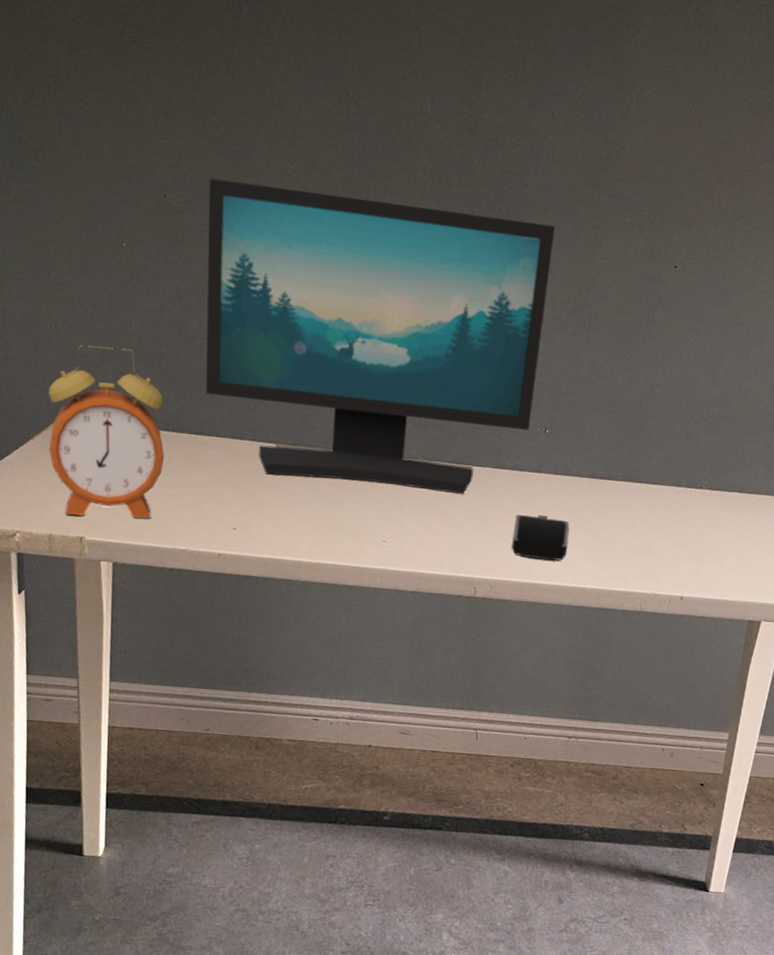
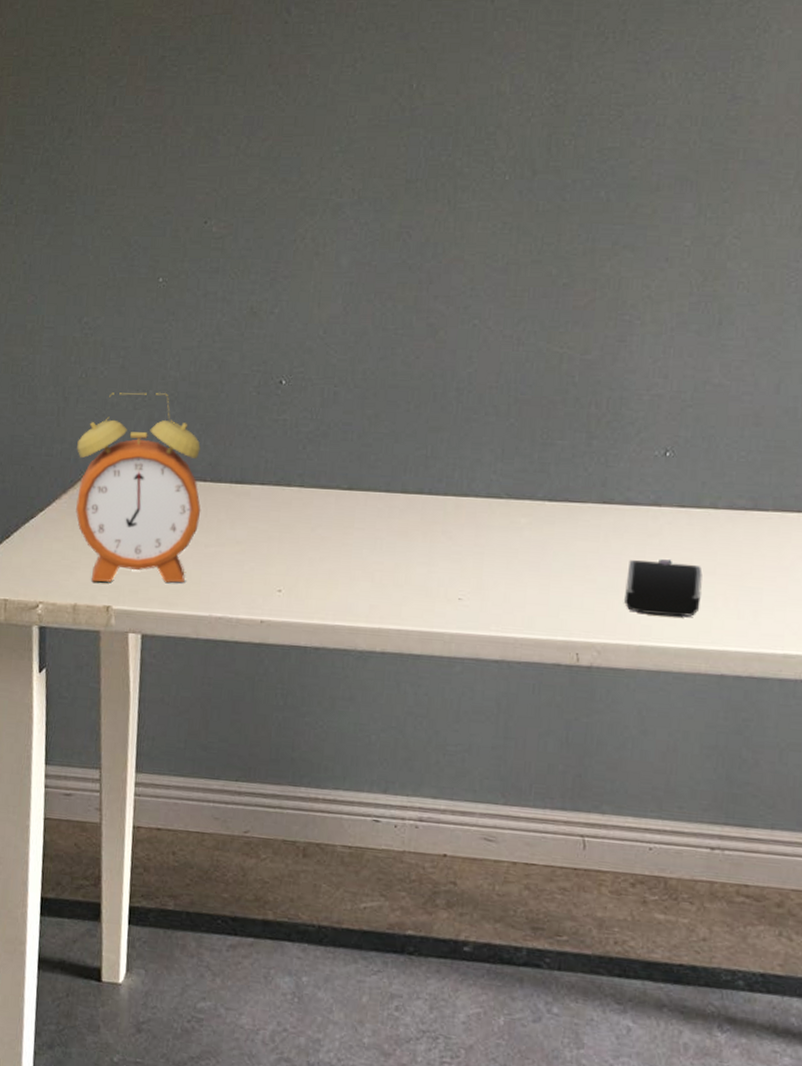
computer monitor: present [205,178,555,494] -> none [247,198,670,537]

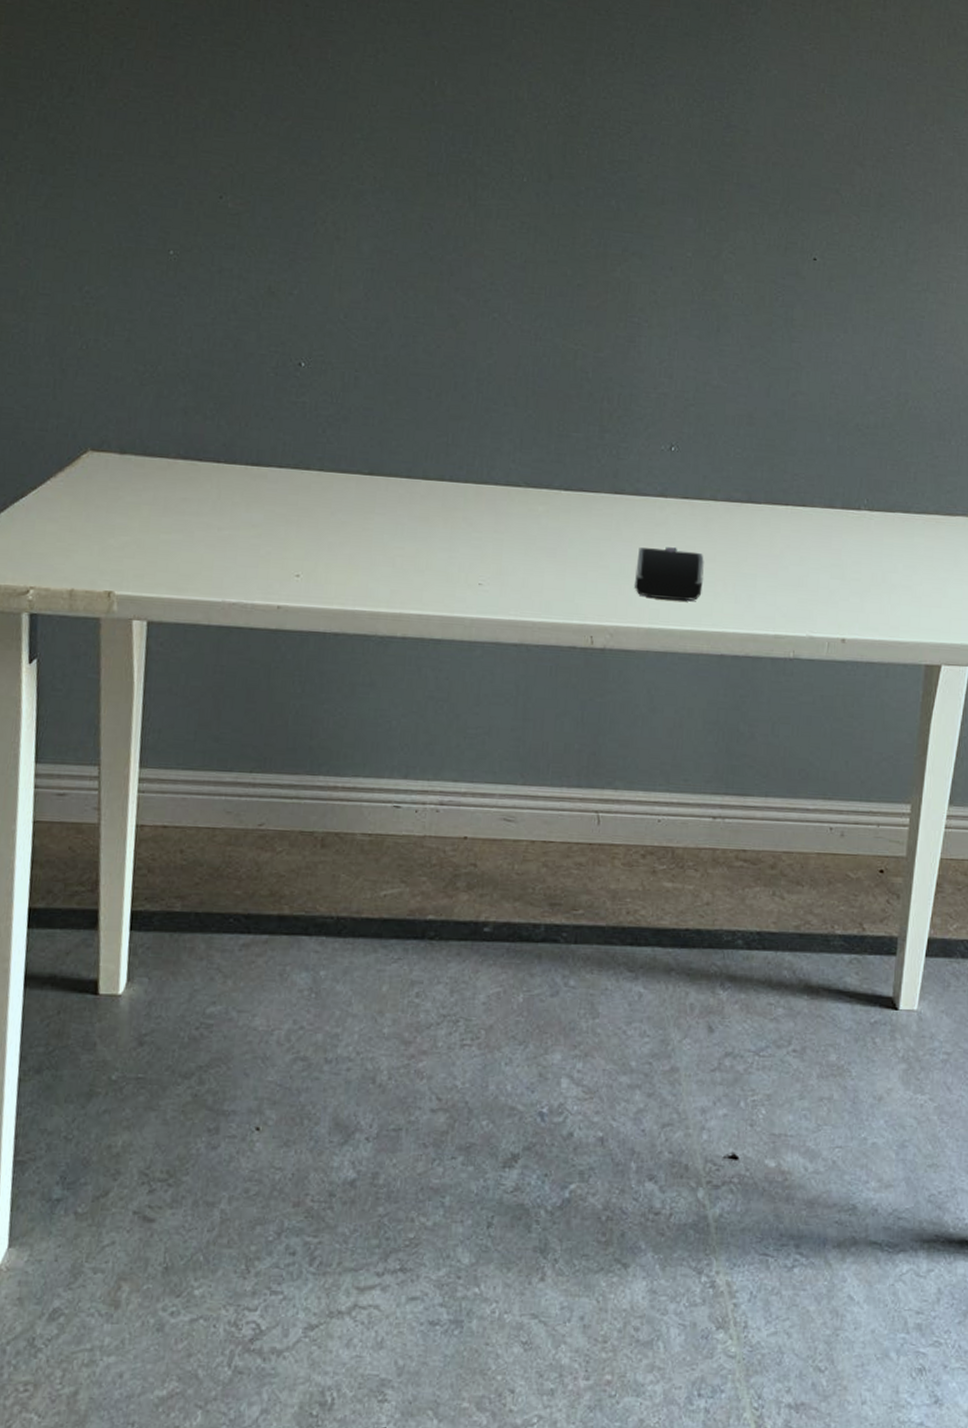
alarm clock: present [76,392,201,583] -> none [73,366,214,567]

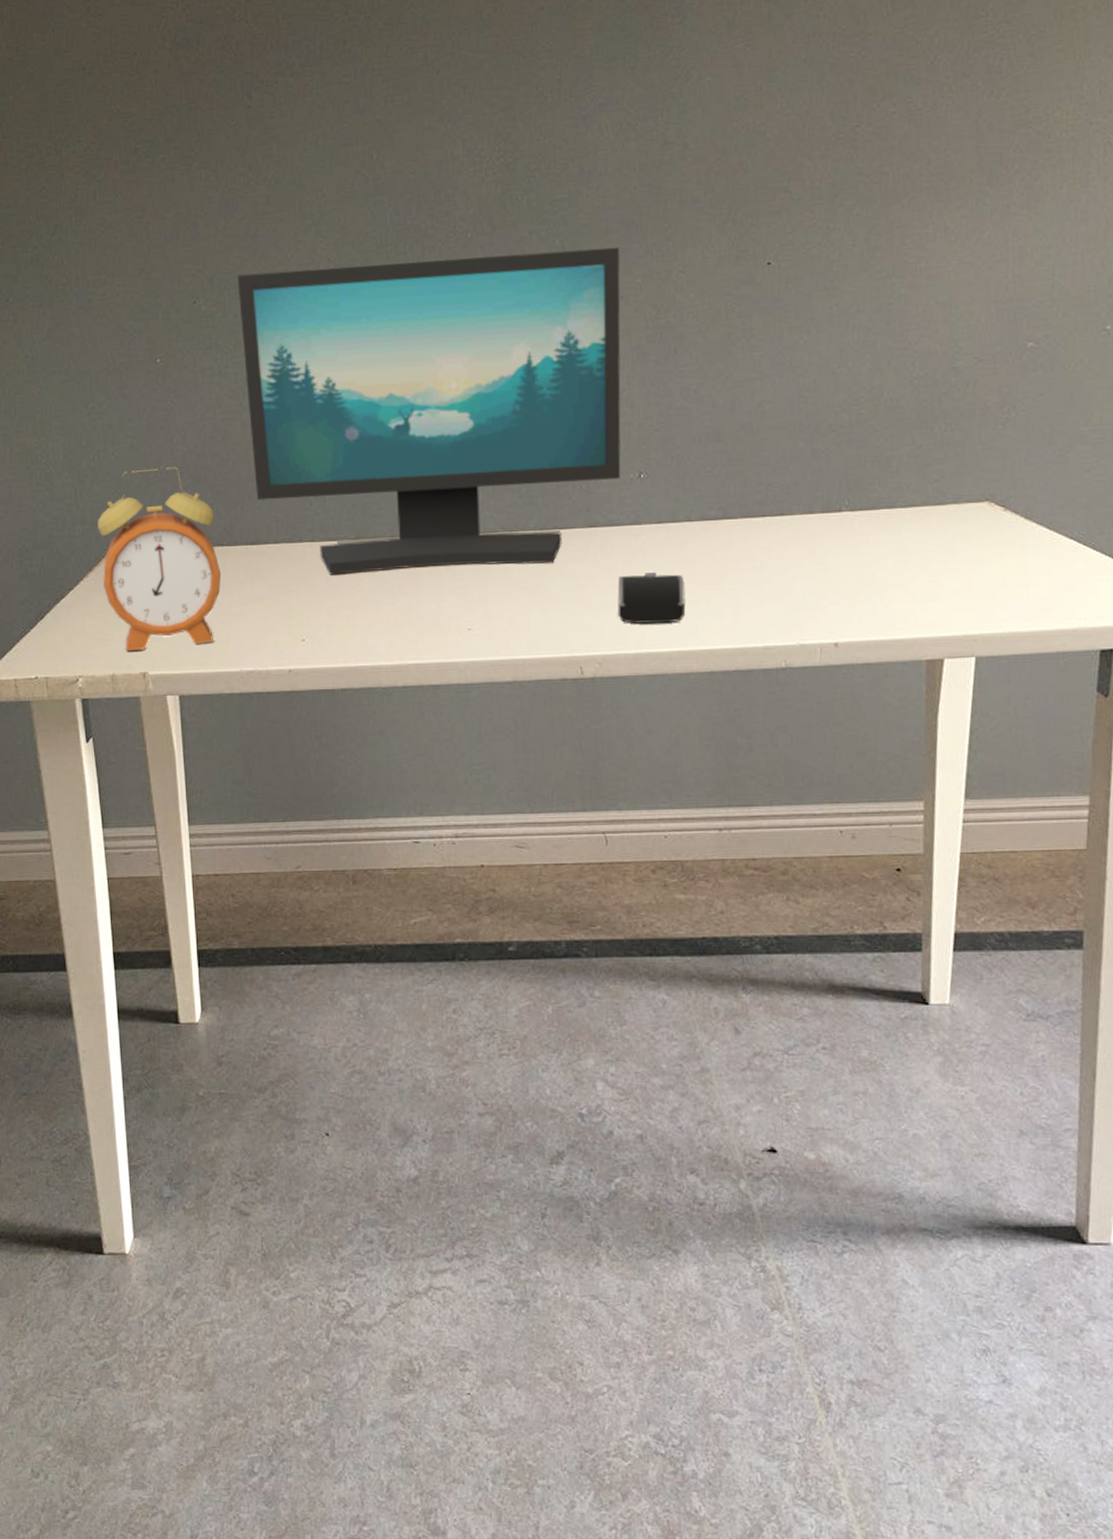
alarm clock: none [73,366,214,567] -> present [97,467,222,652]
computer monitor: none [264,177,673,525] -> present [237,247,621,575]

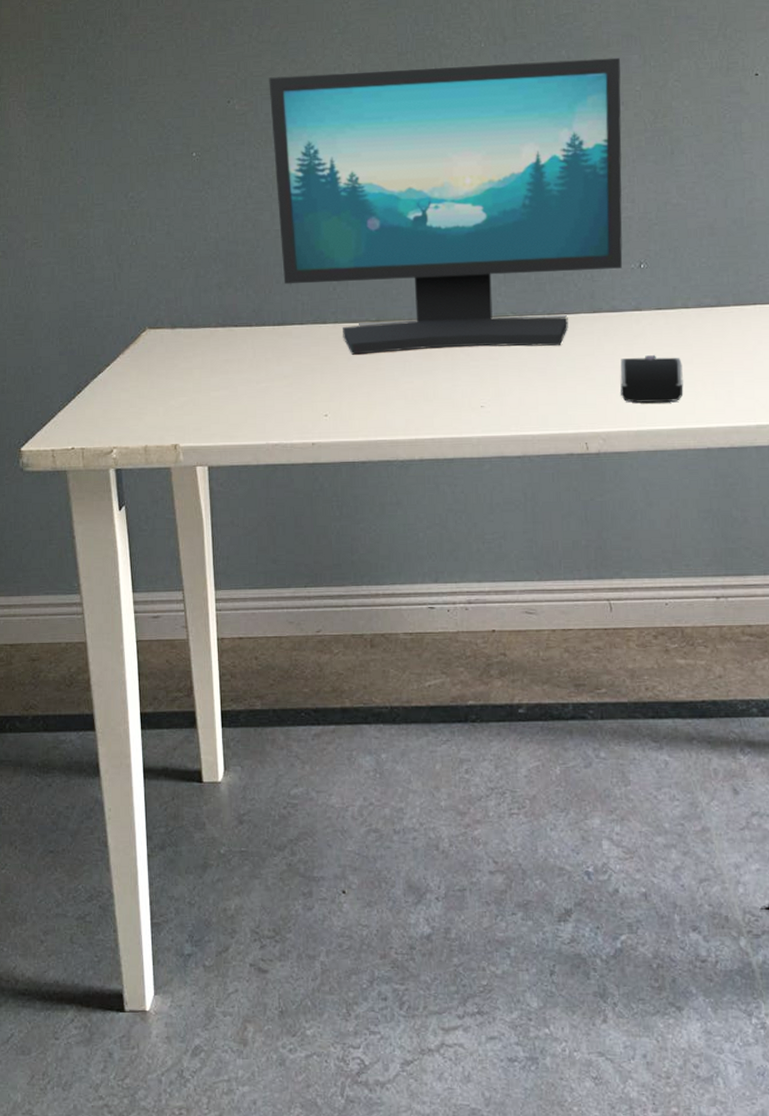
alarm clock: present [97,467,222,652] -> none [134,253,250,425]

